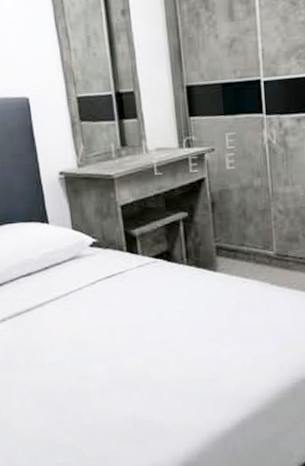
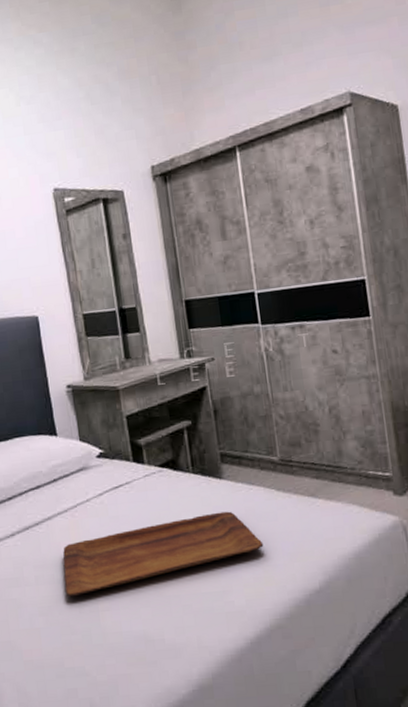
tray: none [54,303,254,380] -> present [63,511,264,597]

